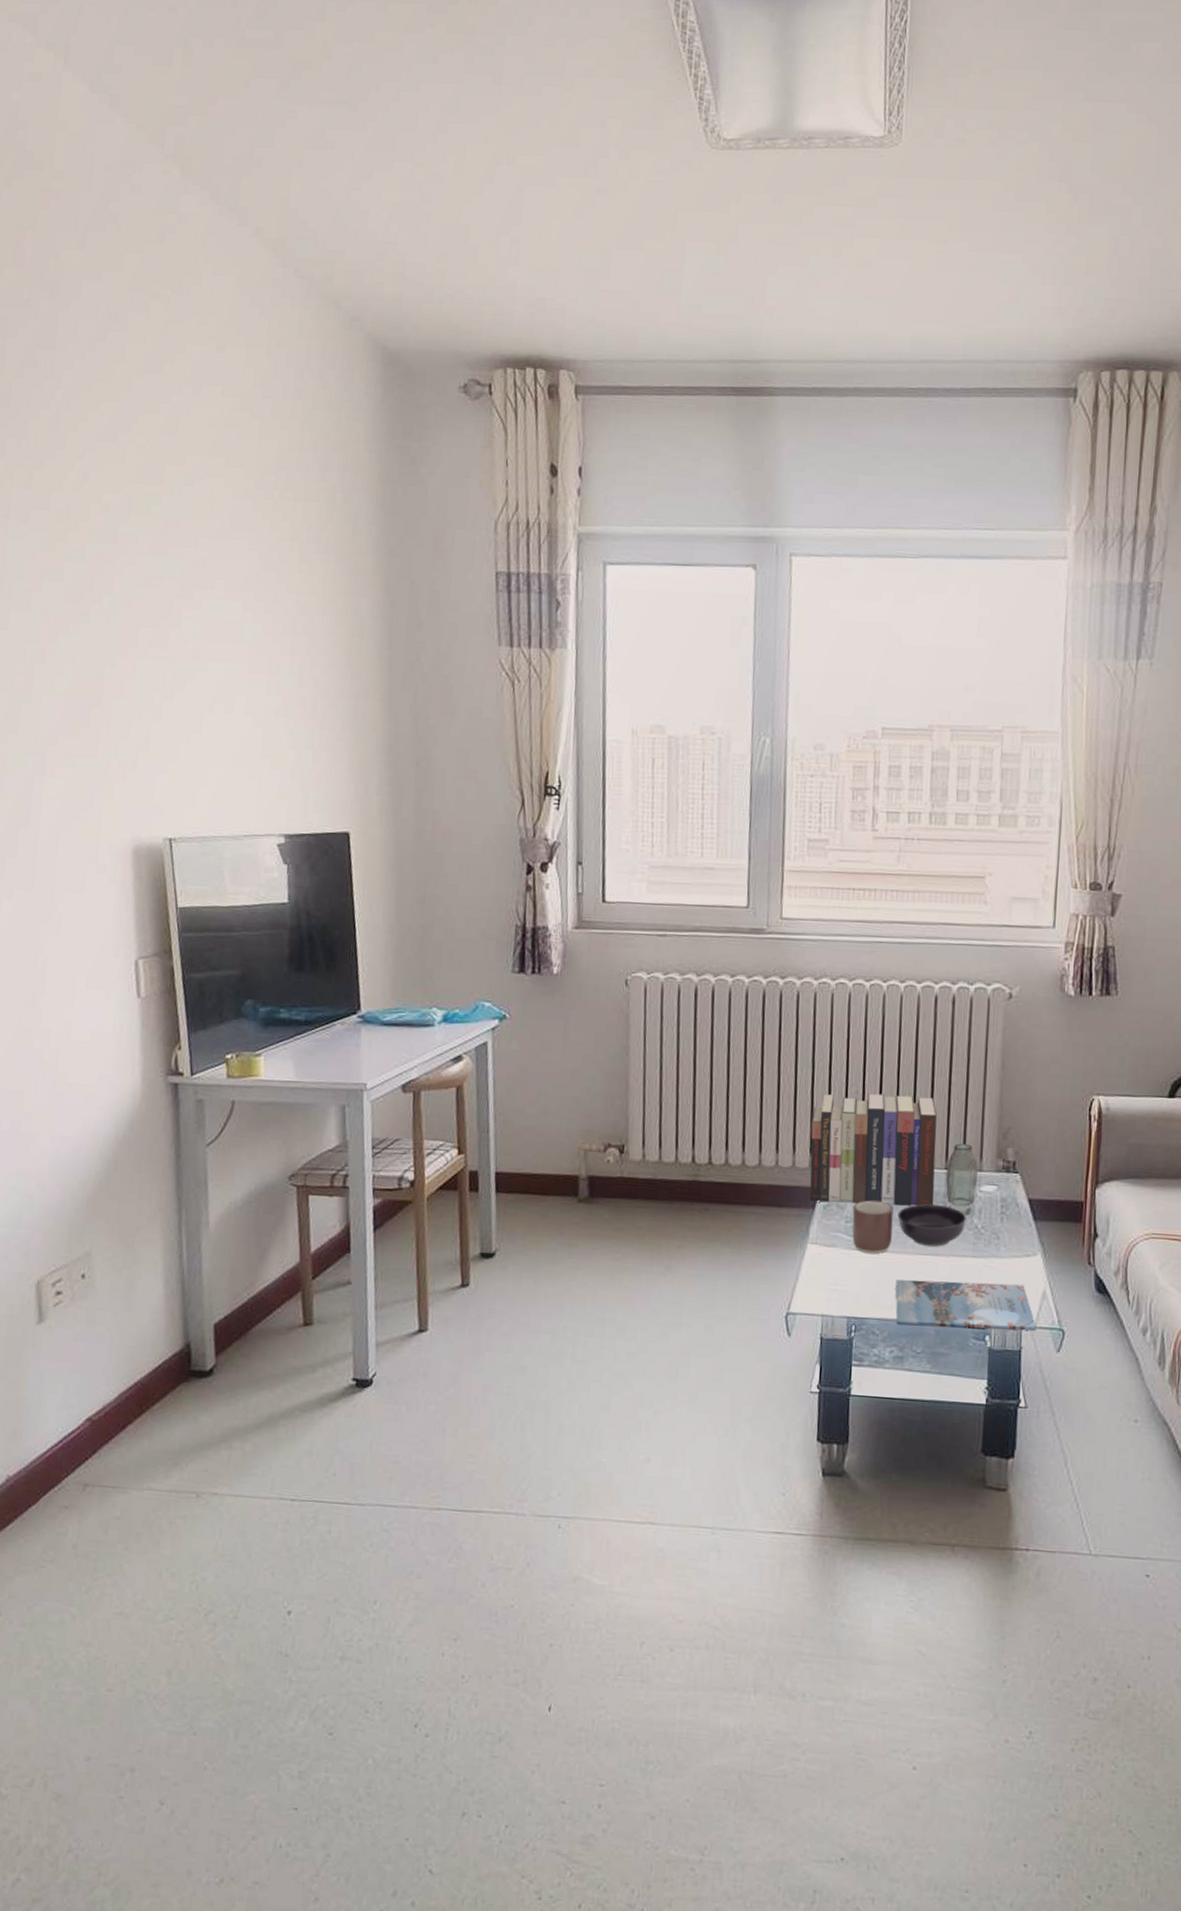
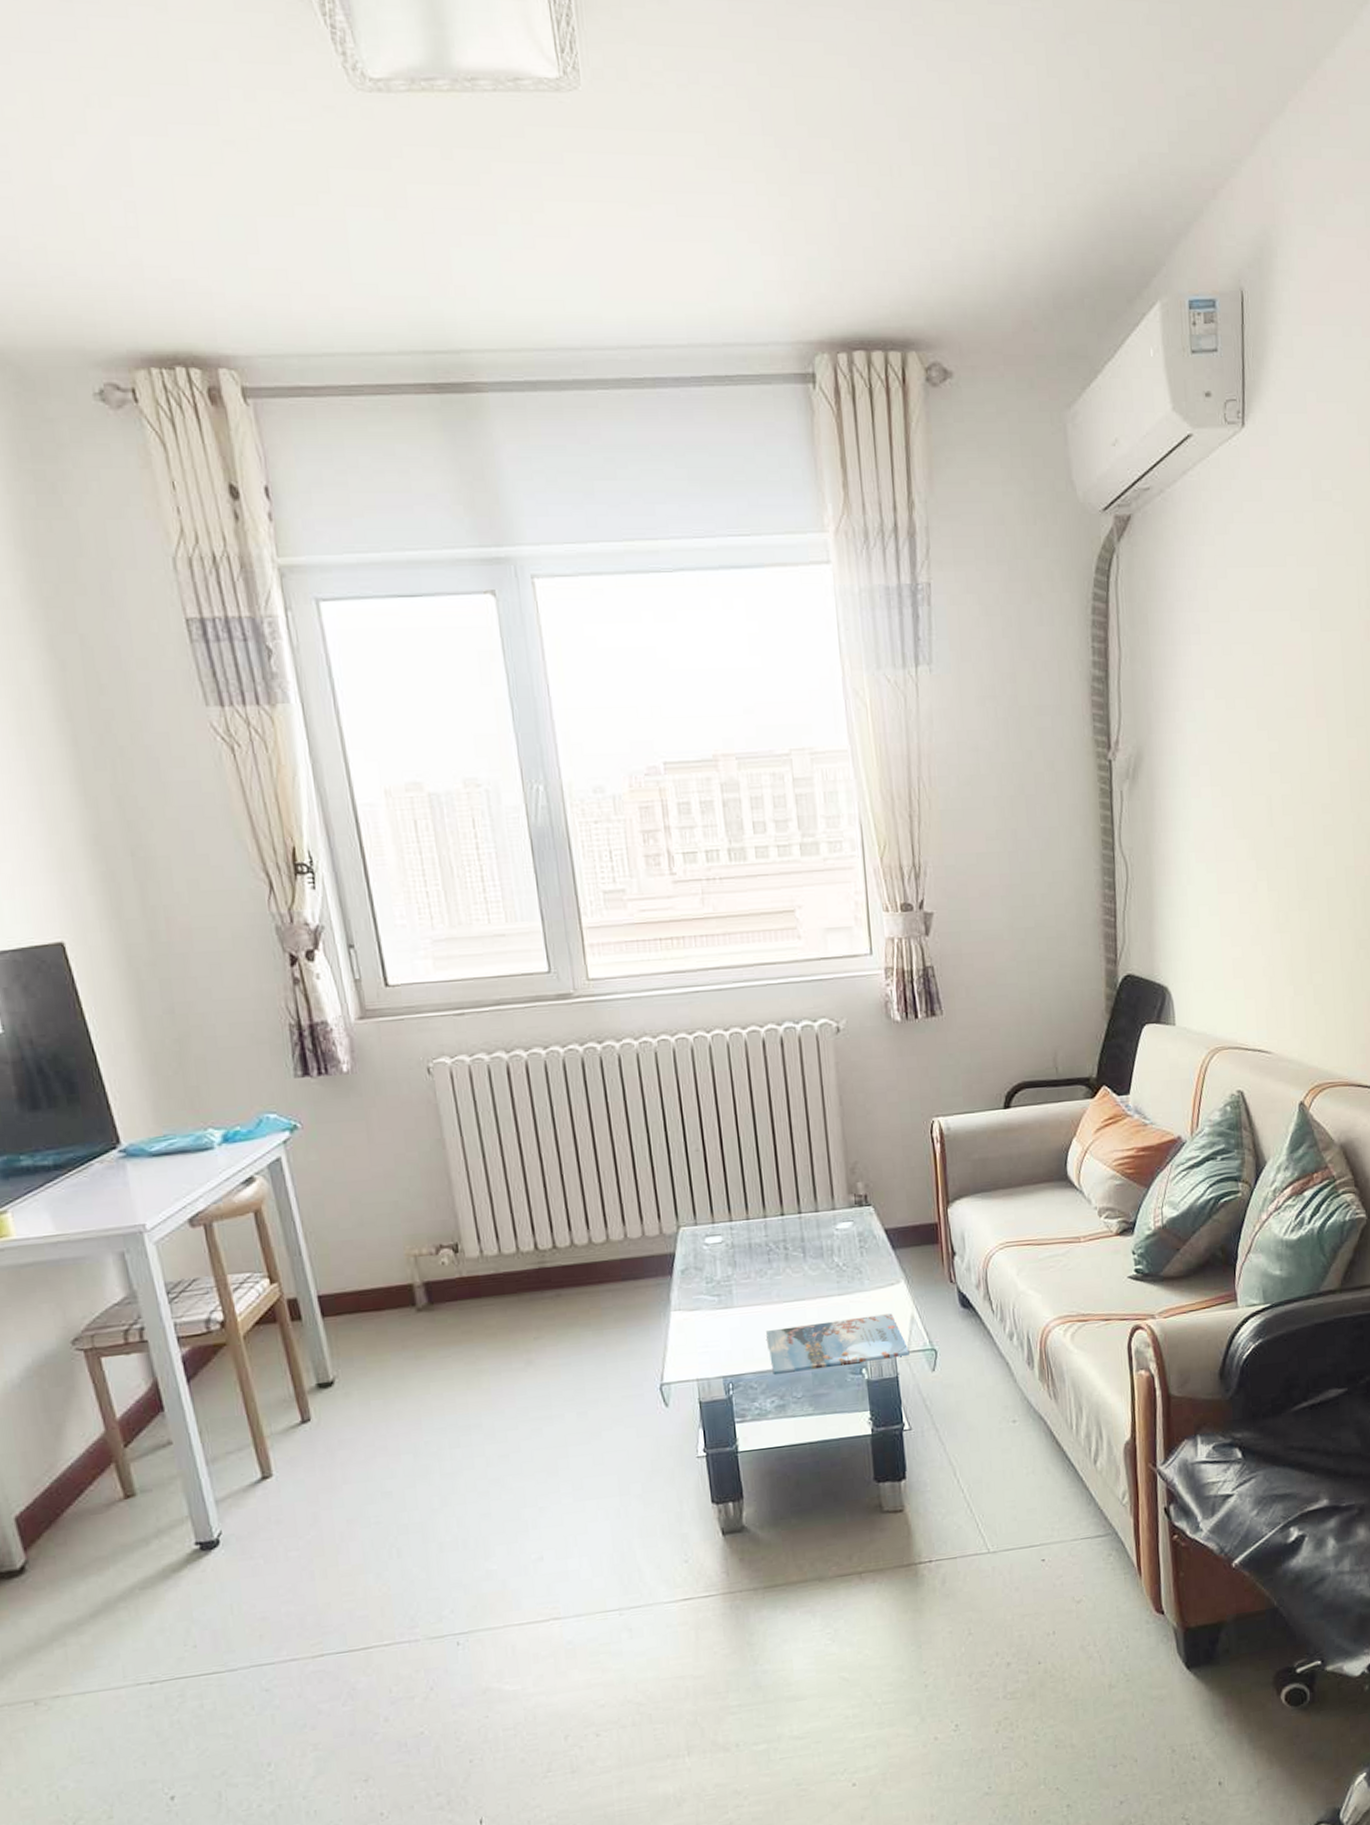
books: present [809,1093,937,1206] -> none [654,1144,793,1269]
mug: present [852,1200,894,1254] -> none [711,1256,756,1311]
bowl: present [897,1204,966,1247] -> none [757,1249,827,1293]
vase: present [946,1143,978,1216] -> none [800,1184,833,1256]

